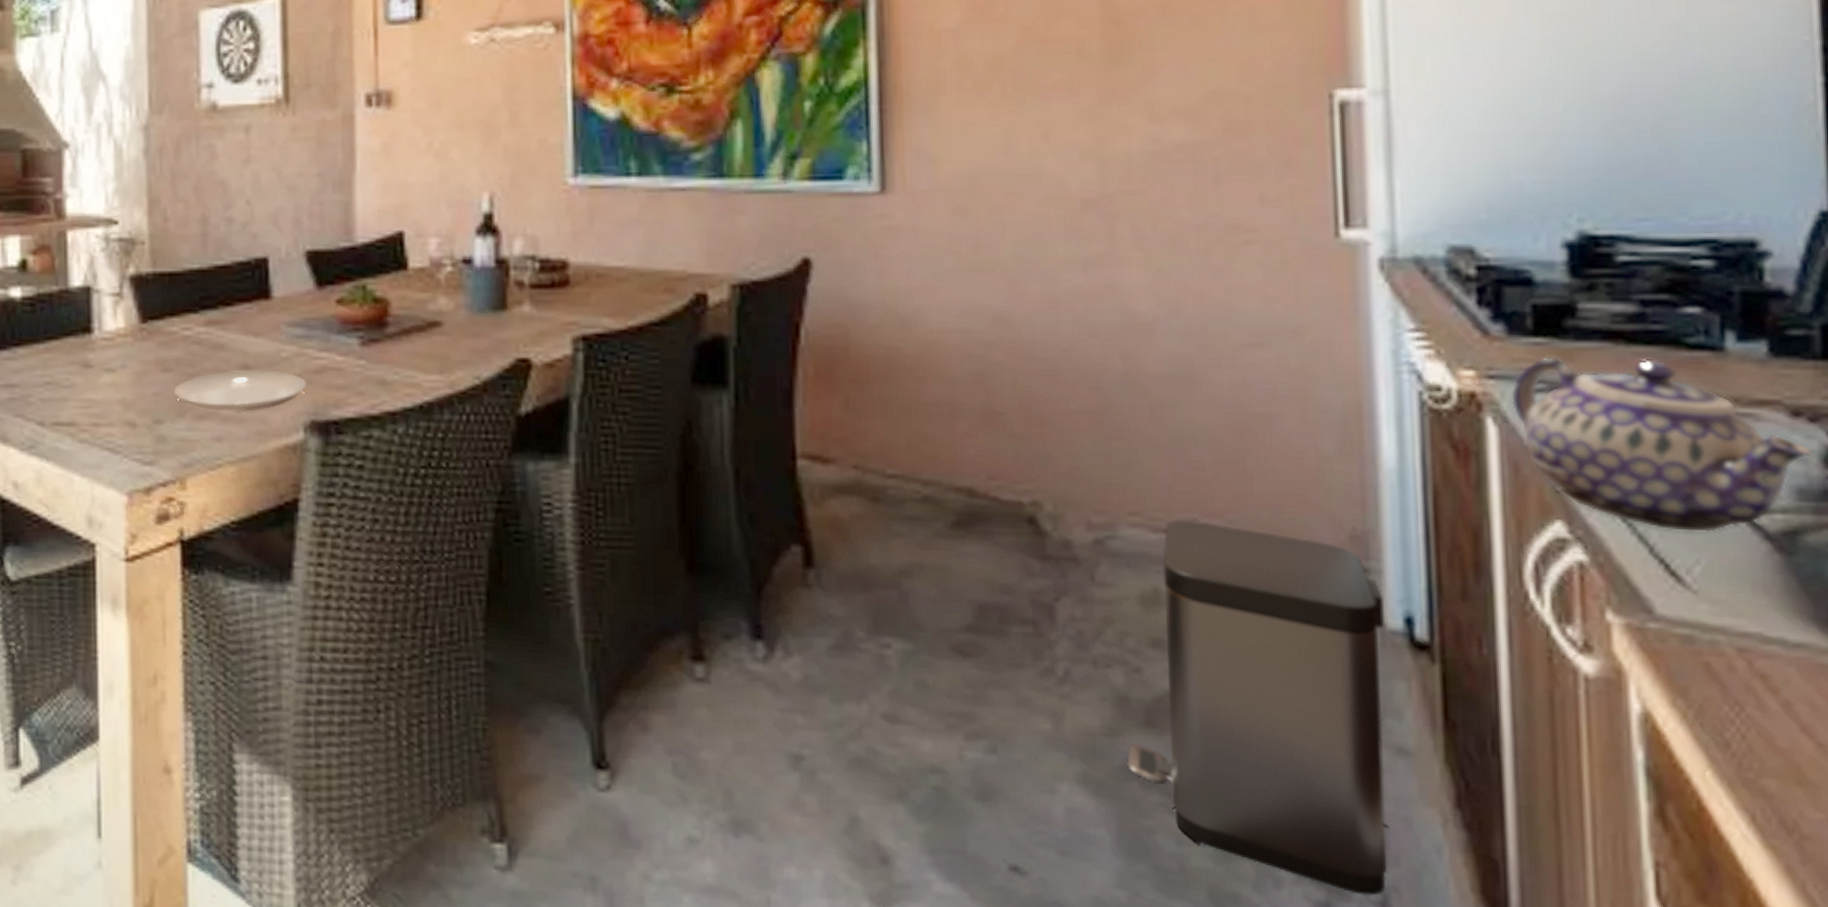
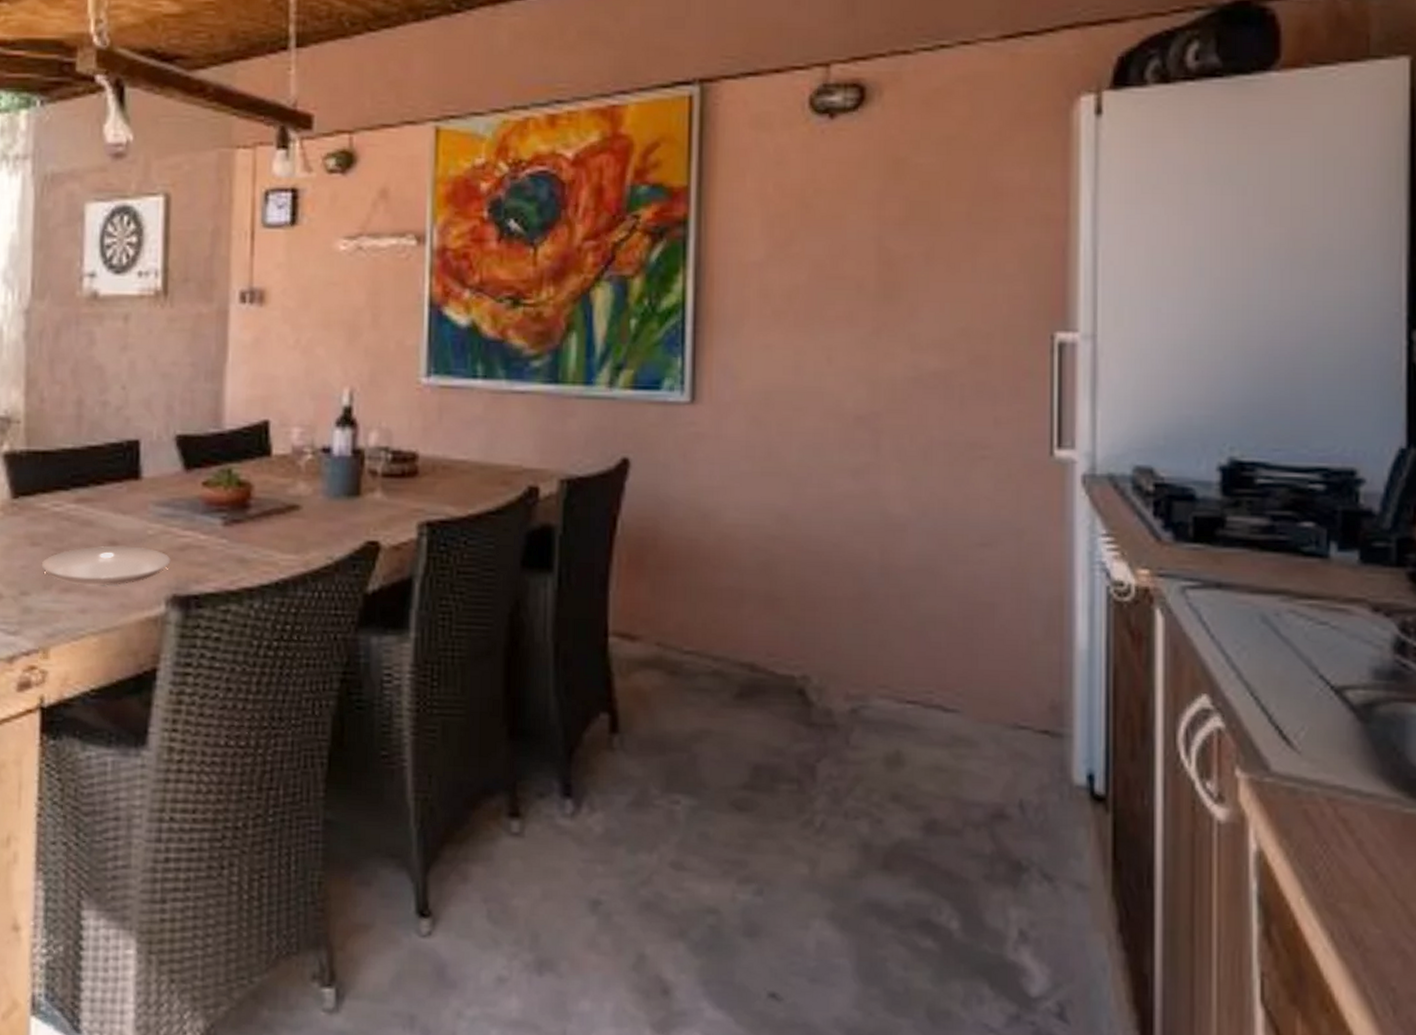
pedal bin: present [1125,520,1388,896] -> none [866,693,1073,1008]
teapot: present [1512,357,1813,532] -> none [1175,560,1386,704]

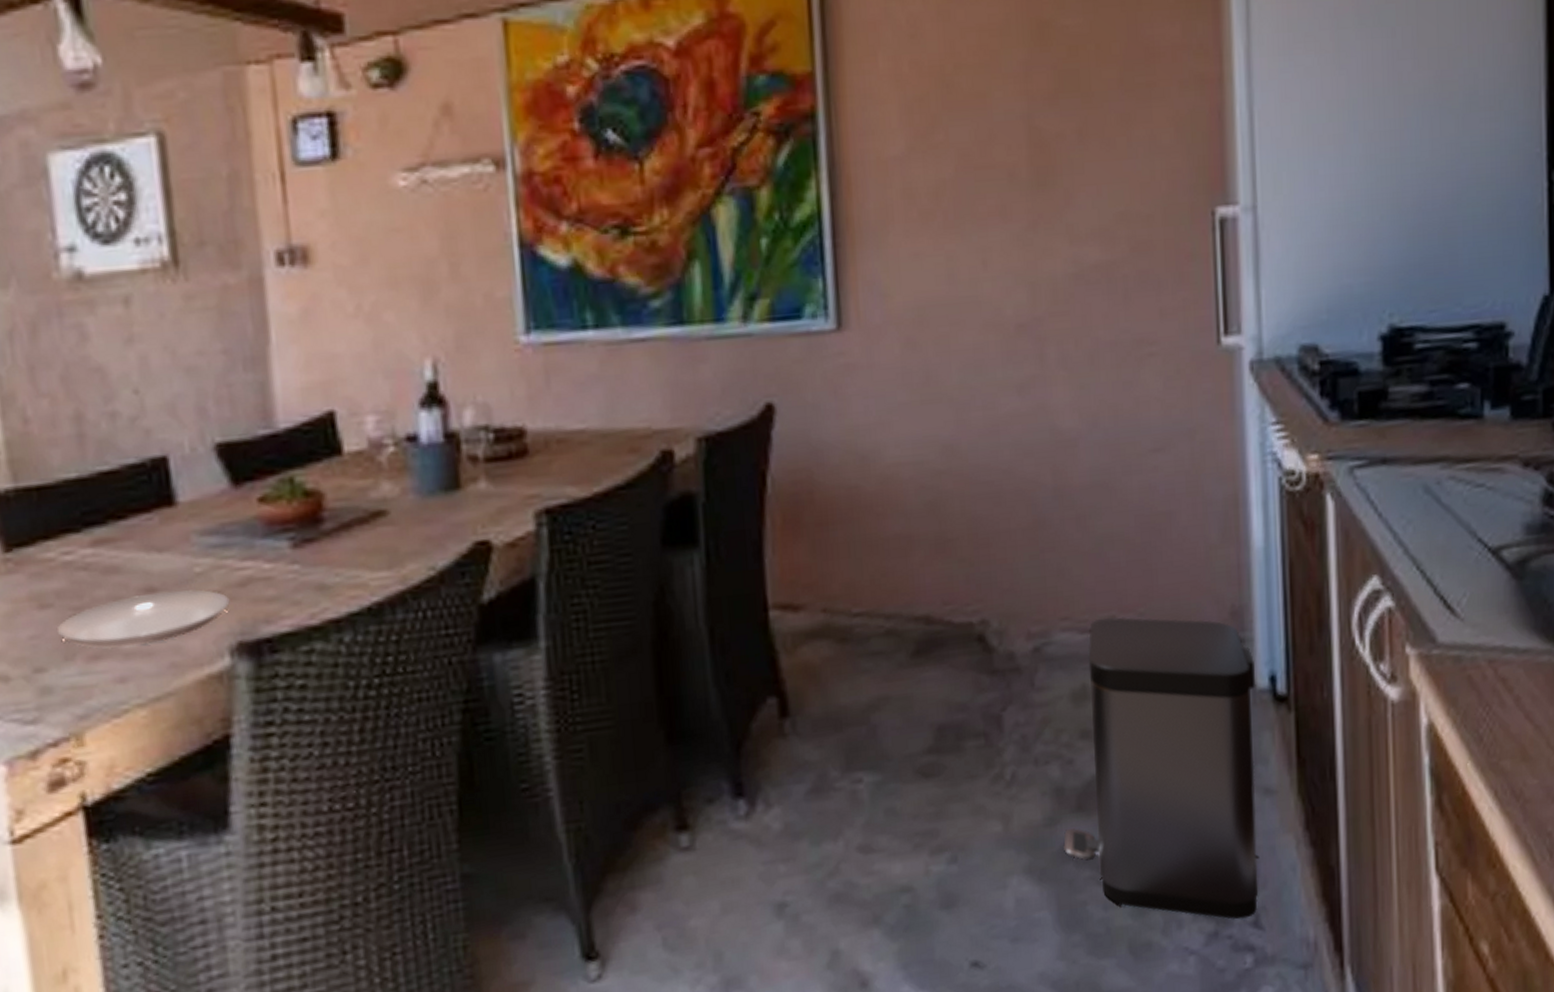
pedal bin: none [866,693,1073,1008] -> present [1062,617,1259,920]

